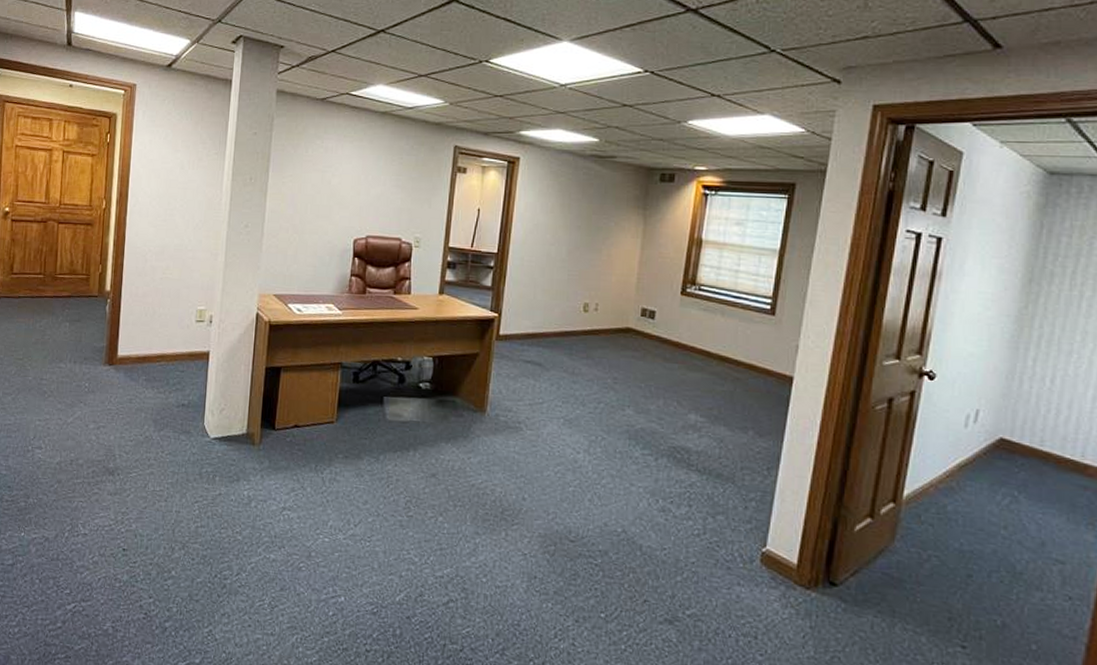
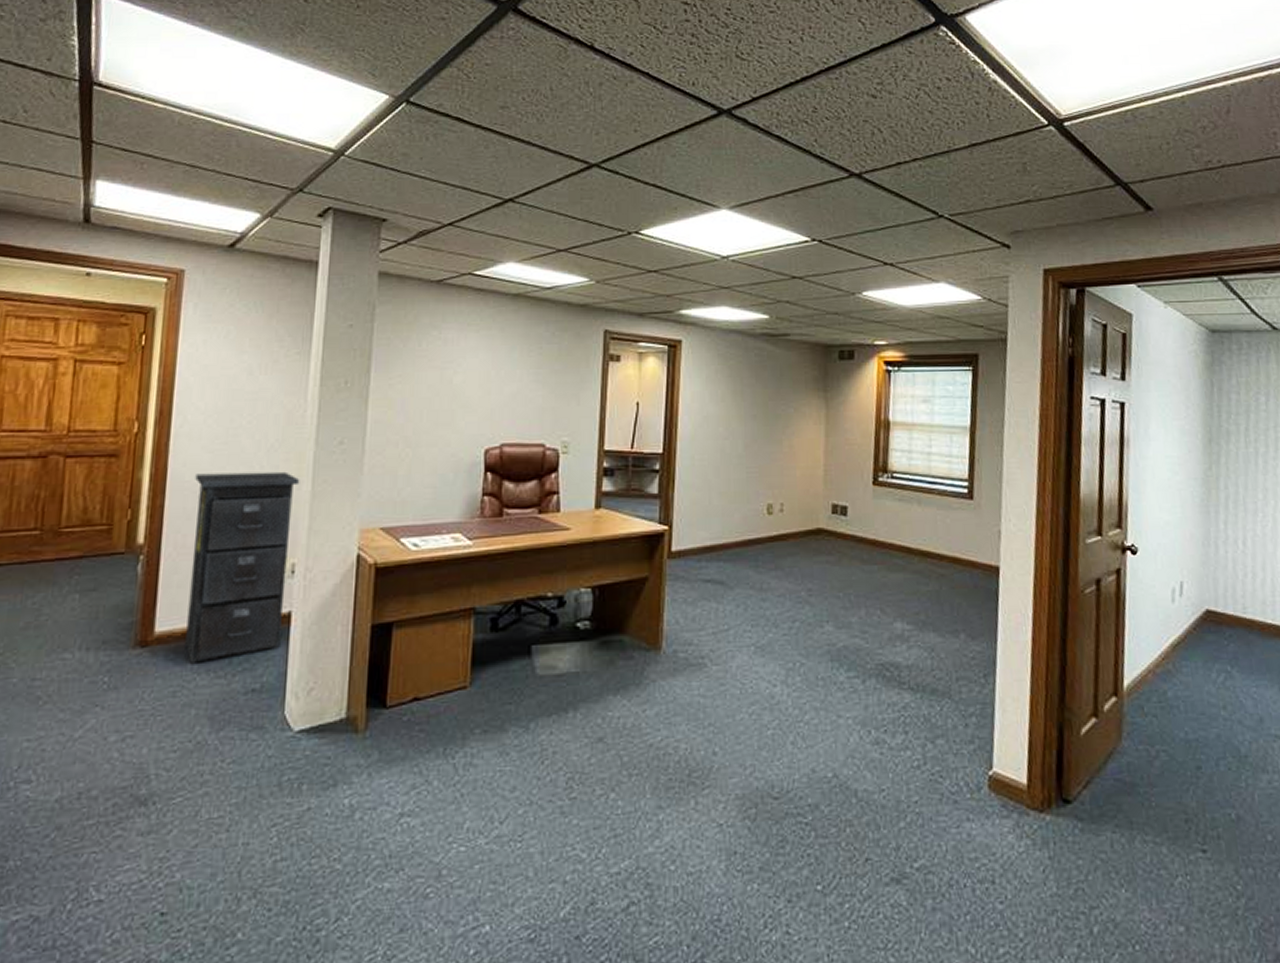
filing cabinet: none [138,242,217,381] -> present [185,471,300,663]

